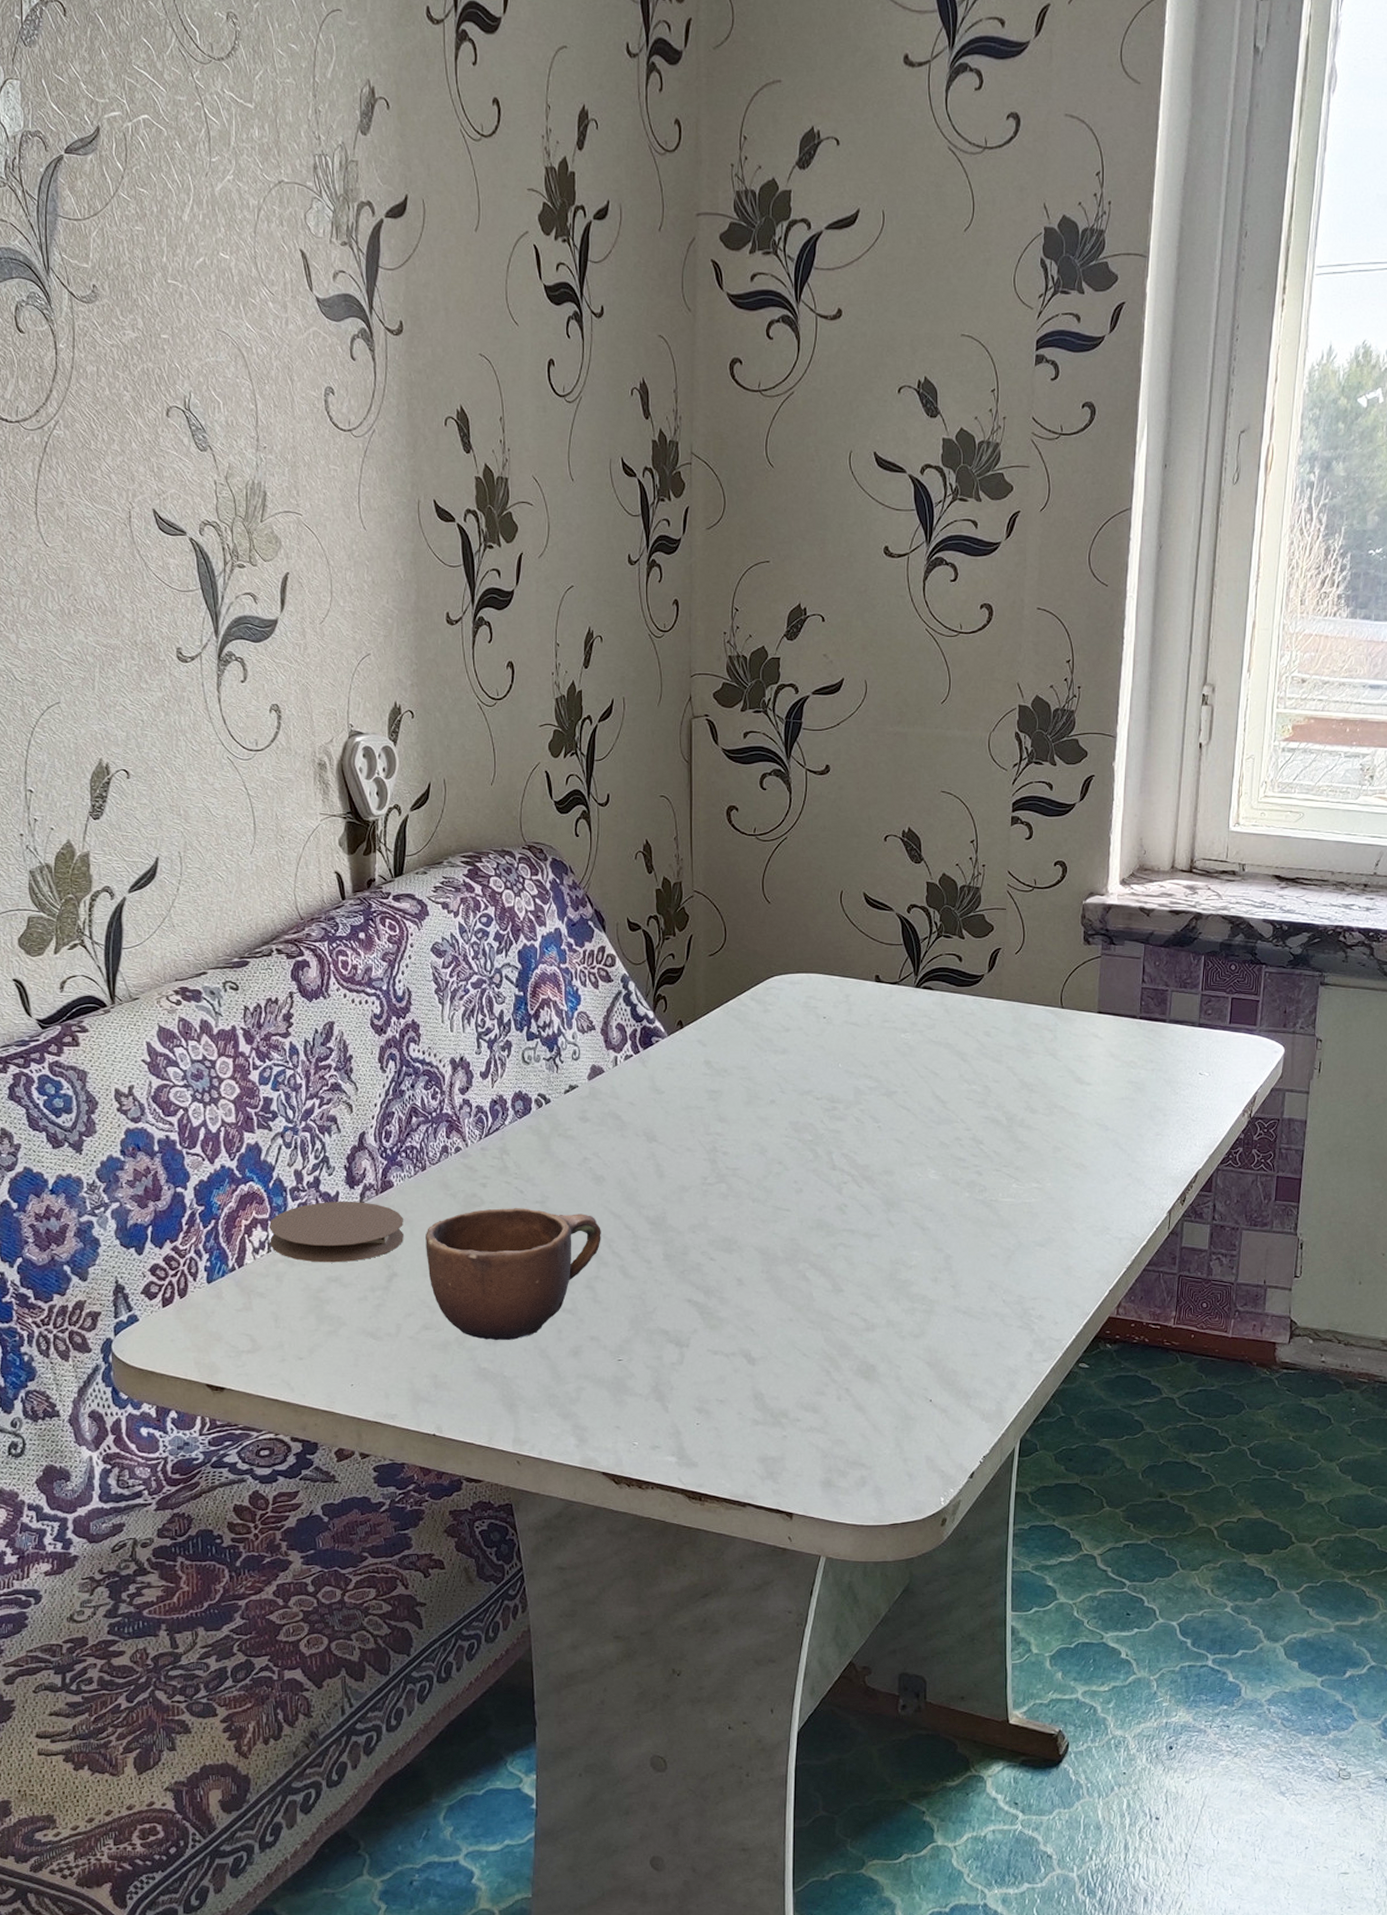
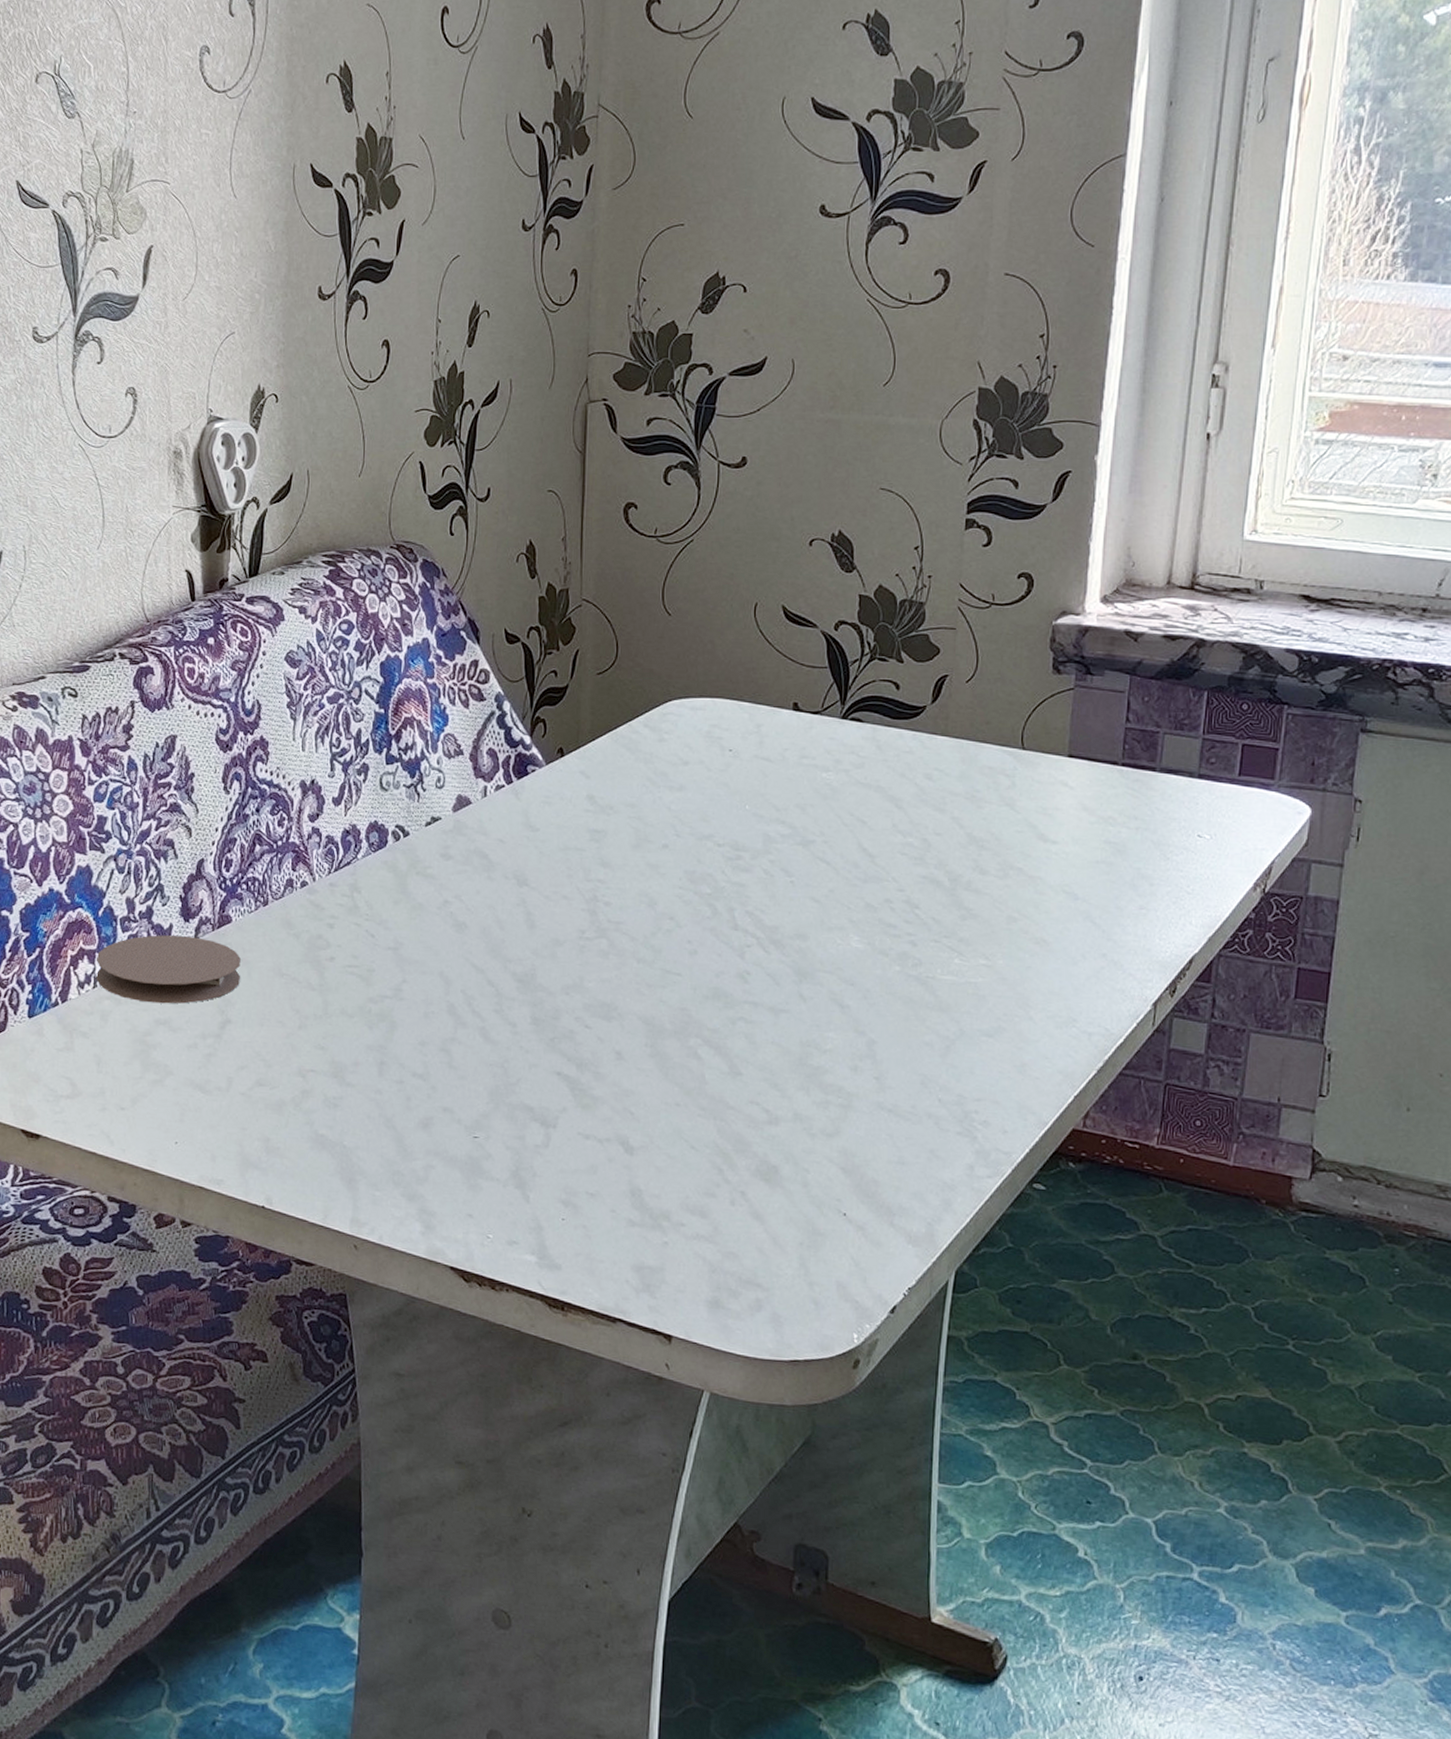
mug: present [426,1208,601,1340] -> none [263,953,461,1105]

